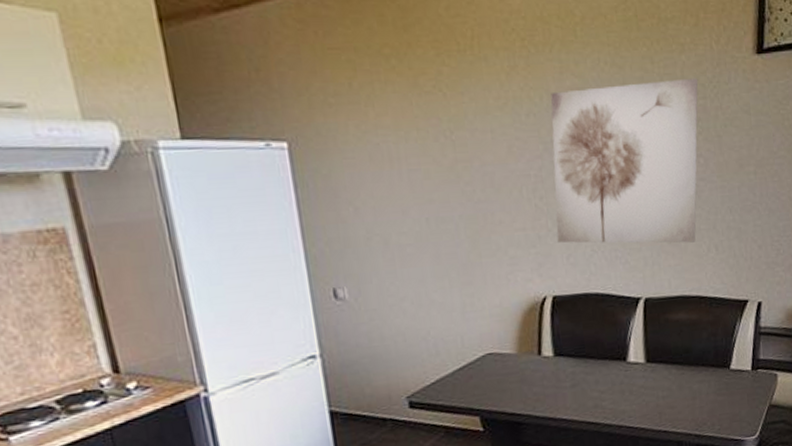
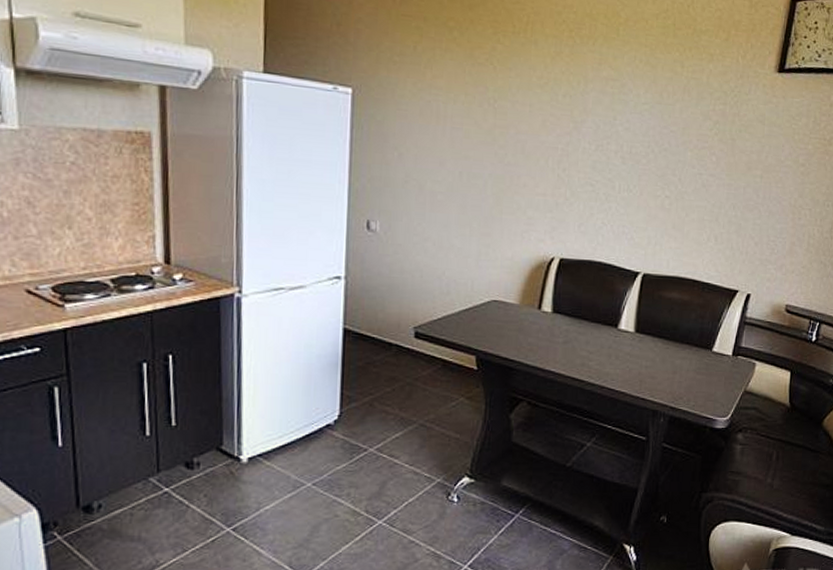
wall art: present [550,78,699,244] -> none [572,79,722,230]

